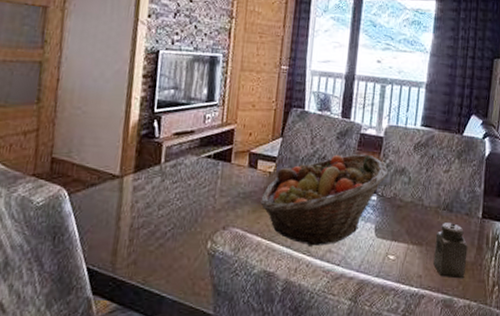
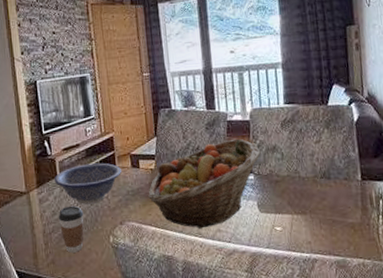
coffee cup: none [151,200,183,255] -> present [58,206,84,253]
decorative bowl: none [156,154,236,201] -> present [54,163,121,205]
salt shaker: present [433,223,468,279] -> none [317,189,354,240]

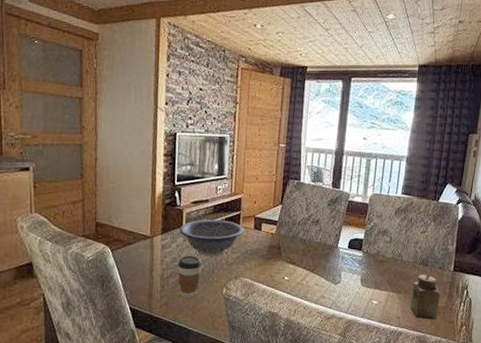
fruit basket: present [148,138,261,229] -> none [265,218,373,293]
salt shaker: none [317,189,354,240] -> present [410,275,440,320]

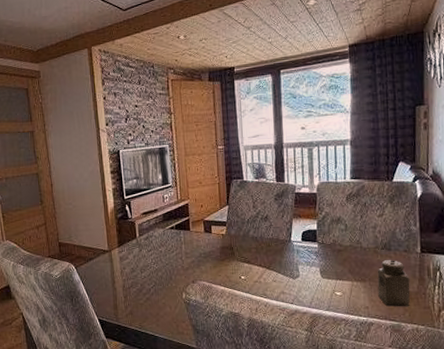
coffee cup: present [177,256,203,298] -> none [136,265,160,306]
decorative bowl: present [179,219,244,257] -> none [133,227,195,264]

